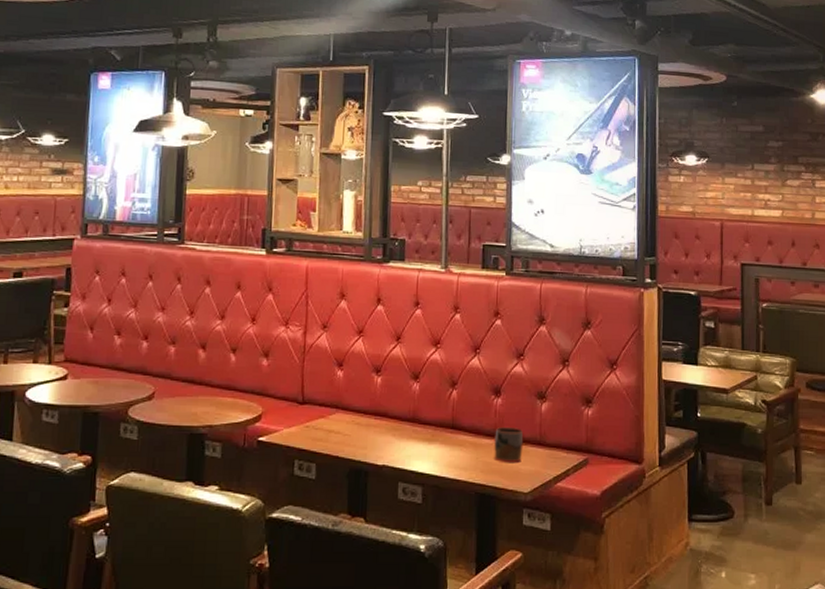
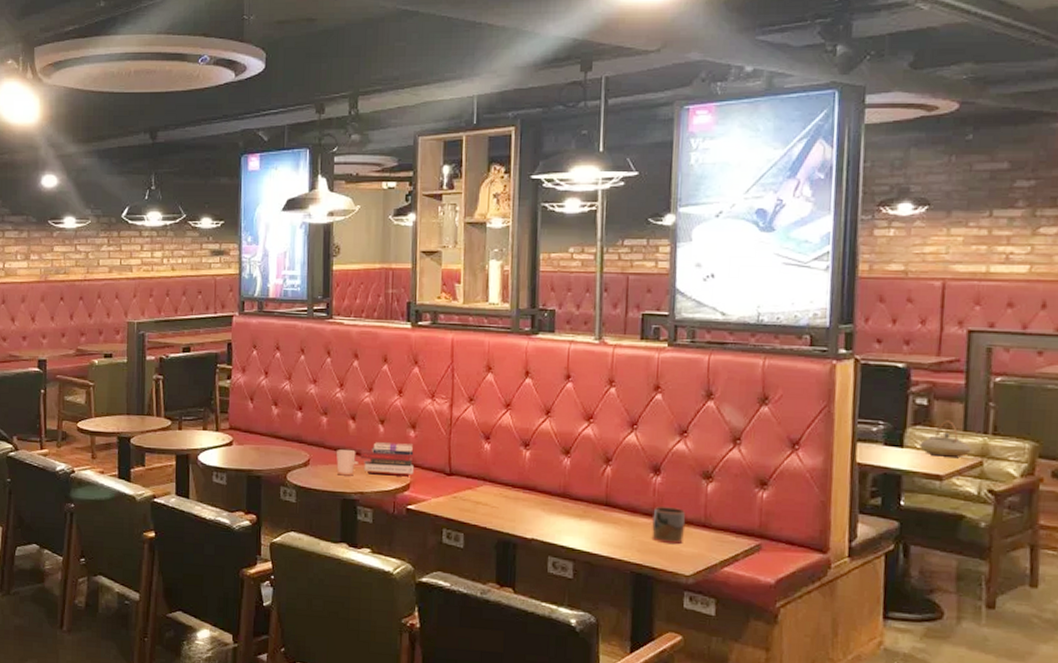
cup: none [184,380,208,409] -> present [336,449,358,476]
books: none [209,372,267,407] -> present [360,442,415,477]
teapot: none [710,341,748,373] -> present [920,420,971,457]

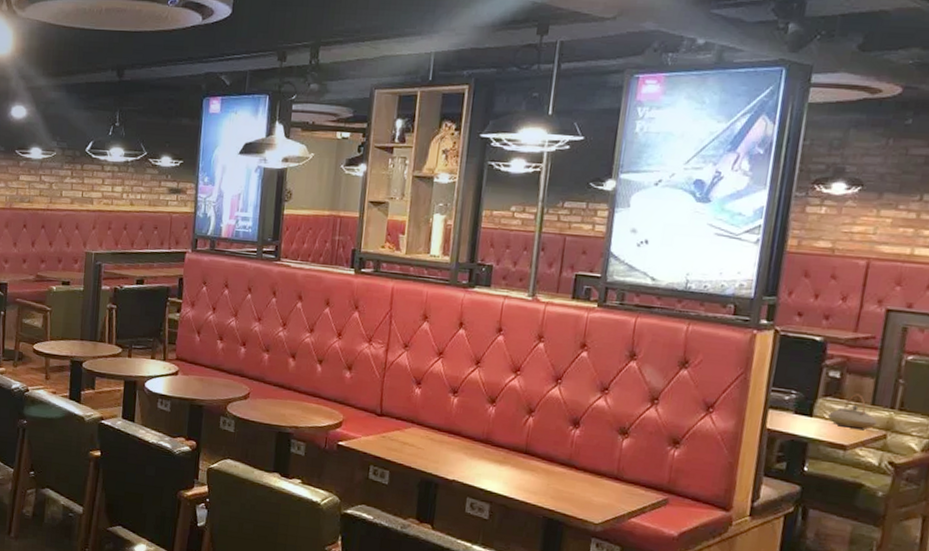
cup: present [336,449,358,476] -> none [274,385,295,411]
books: present [360,442,415,477] -> none [297,380,348,415]
mug: present [651,506,686,544] -> none [566,457,601,493]

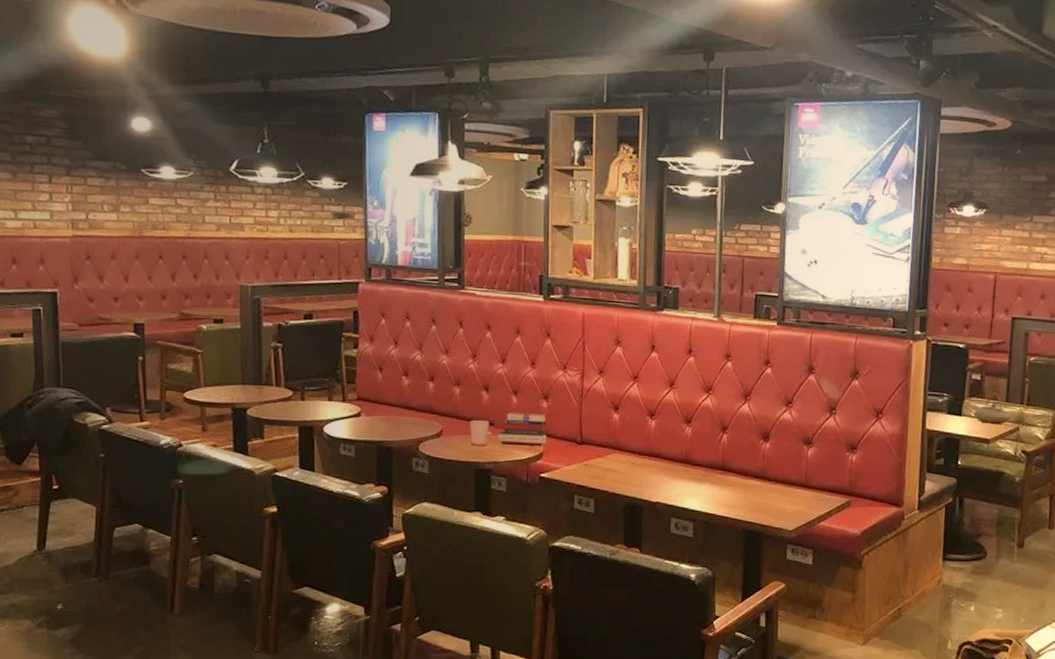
cup: none [274,385,295,411] -> present [470,419,492,446]
books: none [297,380,348,415] -> present [493,413,547,446]

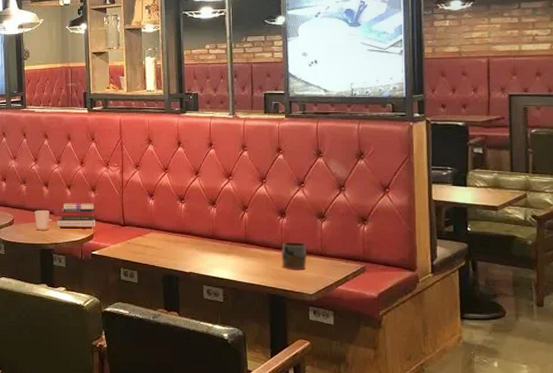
mug: none [761,470,790,502] -> present [281,242,307,270]
teapot: present [974,393,1011,424] -> none [479,164,517,192]

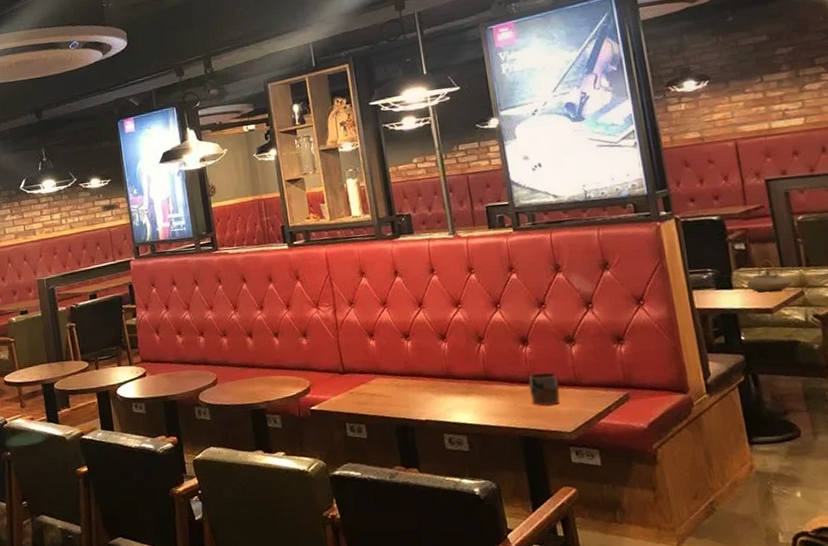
cup: present [35,209,52,231] -> none [240,363,261,389]
books: present [53,203,96,229] -> none [261,351,312,384]
teapot: none [479,164,517,192] -> present [746,259,791,292]

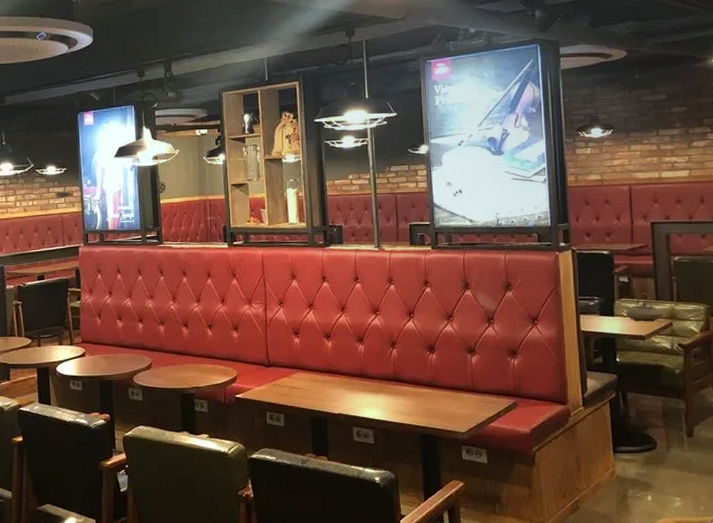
mug: present [528,372,560,406] -> none [431,378,458,407]

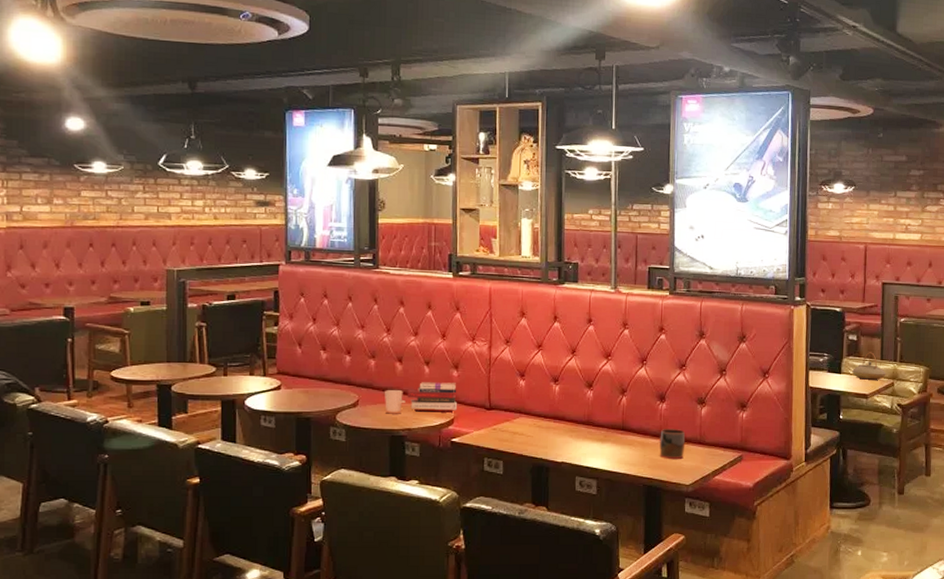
cup: none [174,351,193,374] -> present [385,389,405,414]
books: none [193,343,240,372] -> present [407,382,458,412]
mug: none [431,378,458,407] -> present [659,429,686,459]

